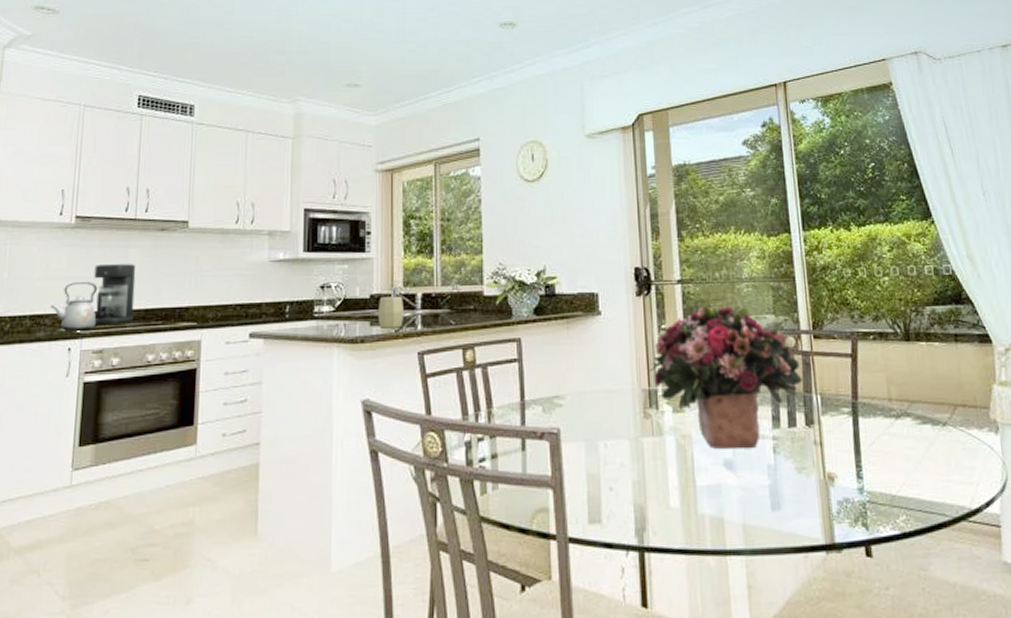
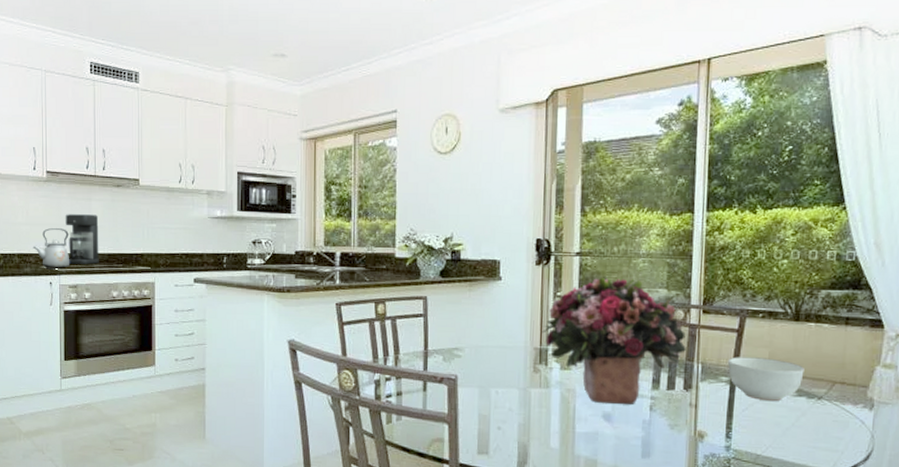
soap dispenser: present [377,286,405,330] -> none [301,245,325,282]
bowl: none [845,383,925,432] -> present [727,357,805,402]

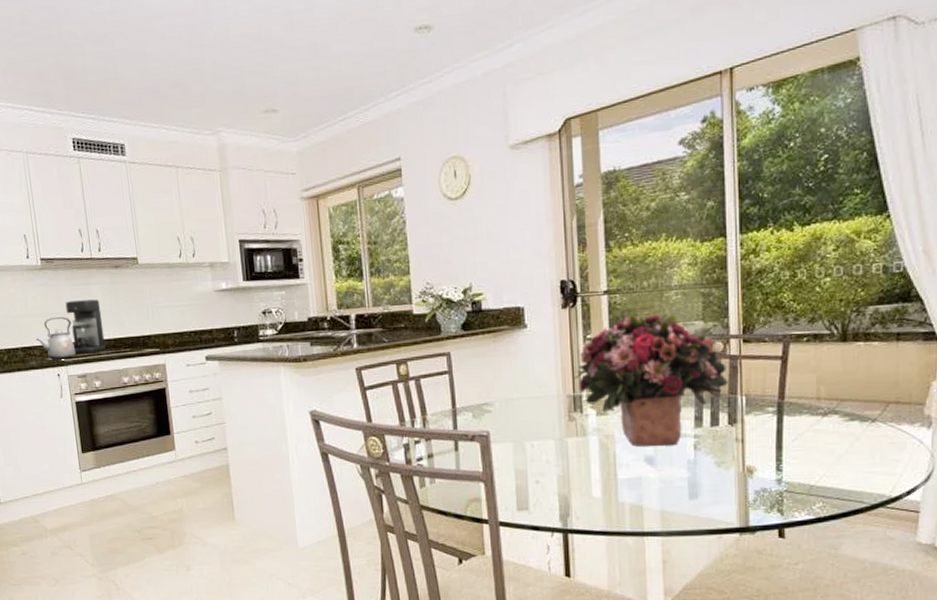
bowl: present [727,357,805,402] -> none [772,383,856,429]

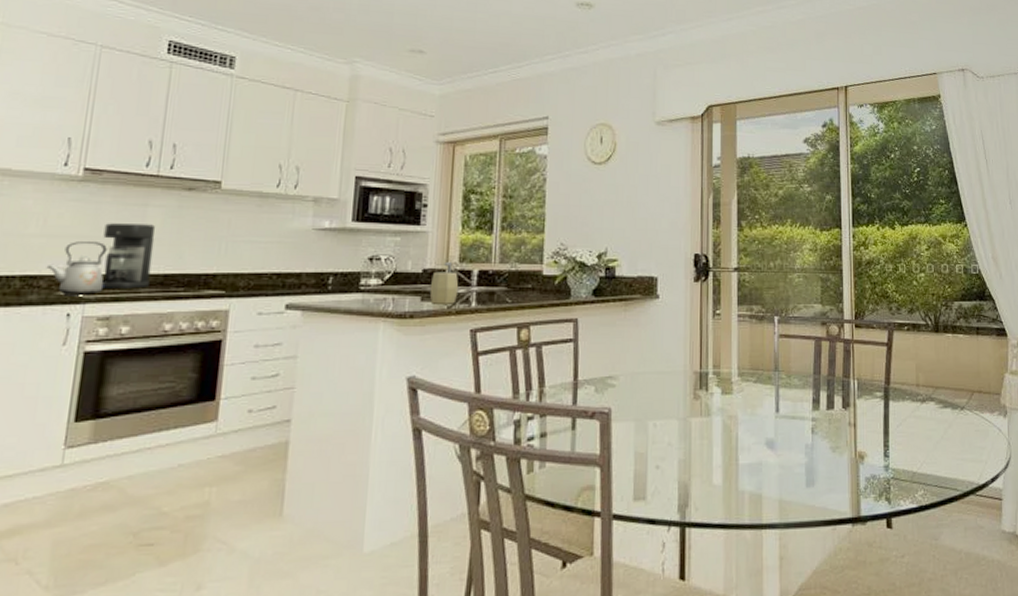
soap dispenser: none [316,309,341,349] -> present [429,261,459,306]
bouquet: present [574,313,728,447] -> none [702,293,842,429]

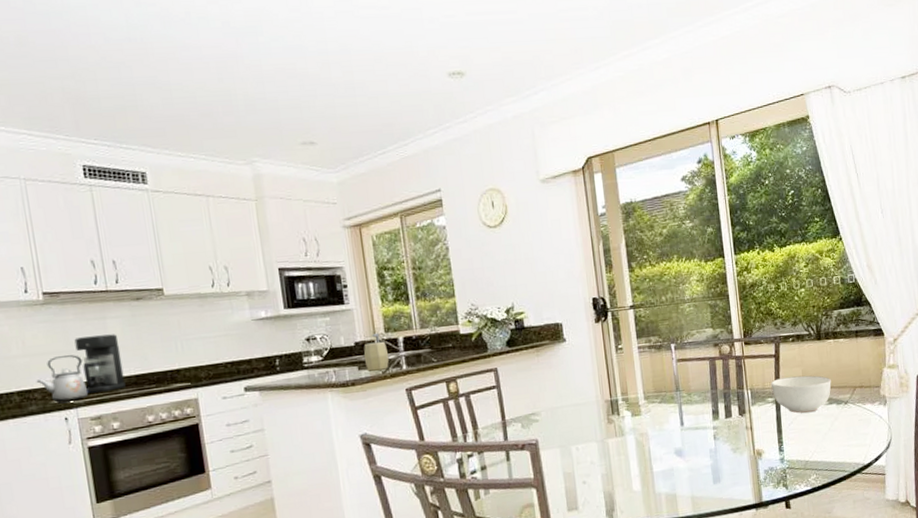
bowl: none [880,370,947,415] -> present [770,375,831,413]

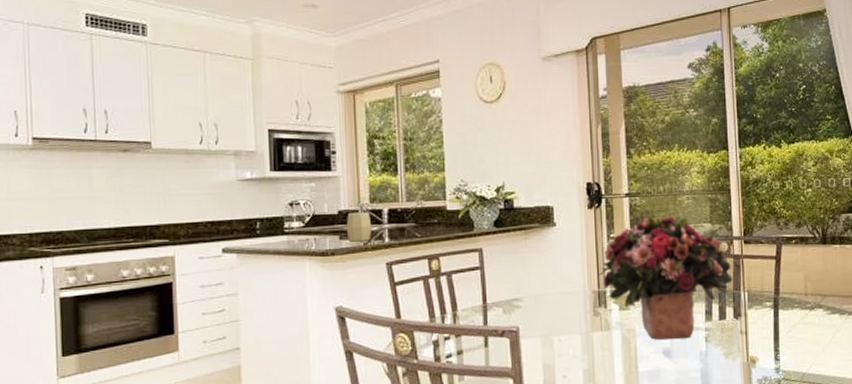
kettle: present [36,355,89,404] -> none [16,203,67,251]
coffee maker: present [74,334,126,394] -> none [58,184,104,244]
bouquet: none [610,323,736,441] -> present [599,216,733,340]
bowl: present [770,375,831,413] -> none [769,280,835,322]

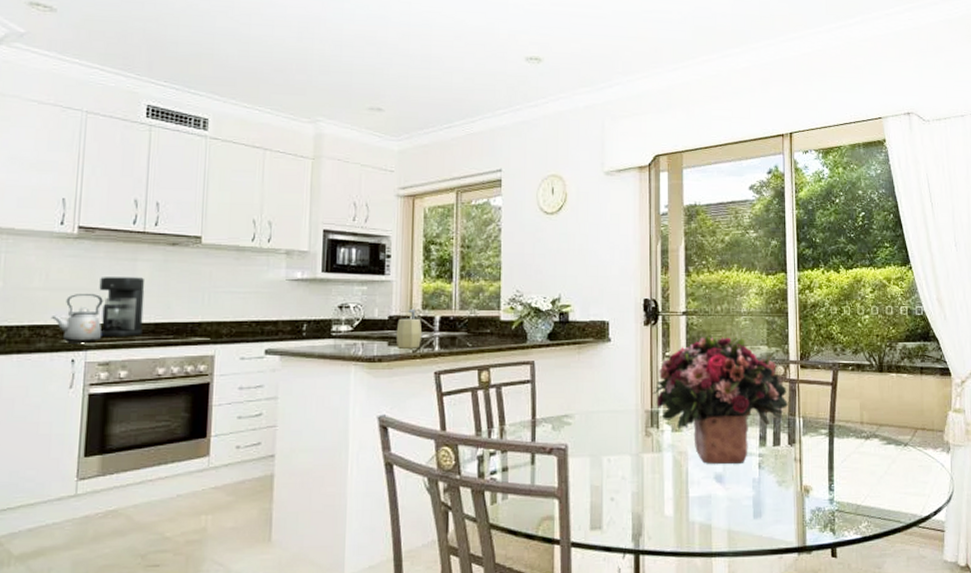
kettle: none [16,203,67,251] -> present [50,294,103,344]
coffee maker: none [58,184,104,244] -> present [99,277,145,338]

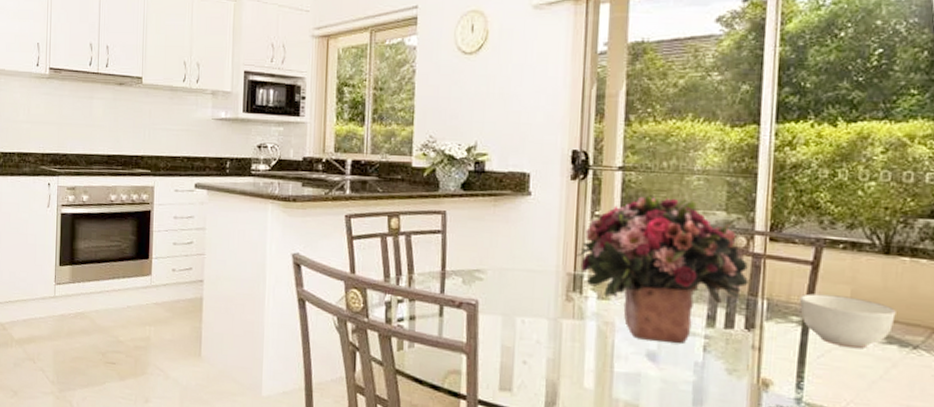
kettle: present [50,294,103,344] -> none [32,127,69,170]
coffee maker: present [99,277,145,338] -> none [66,112,100,167]
soap dispenser: present [395,308,423,350] -> none [309,151,335,192]
bowl: none [825,409,891,451] -> present [799,293,896,349]

